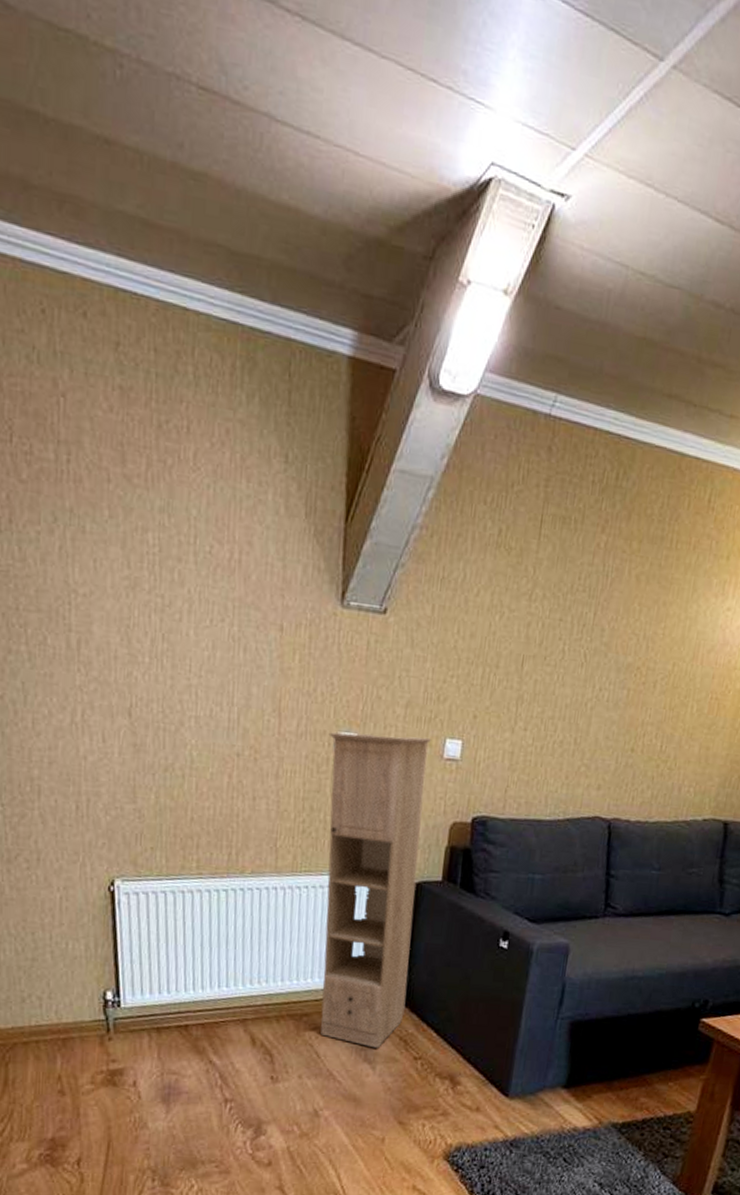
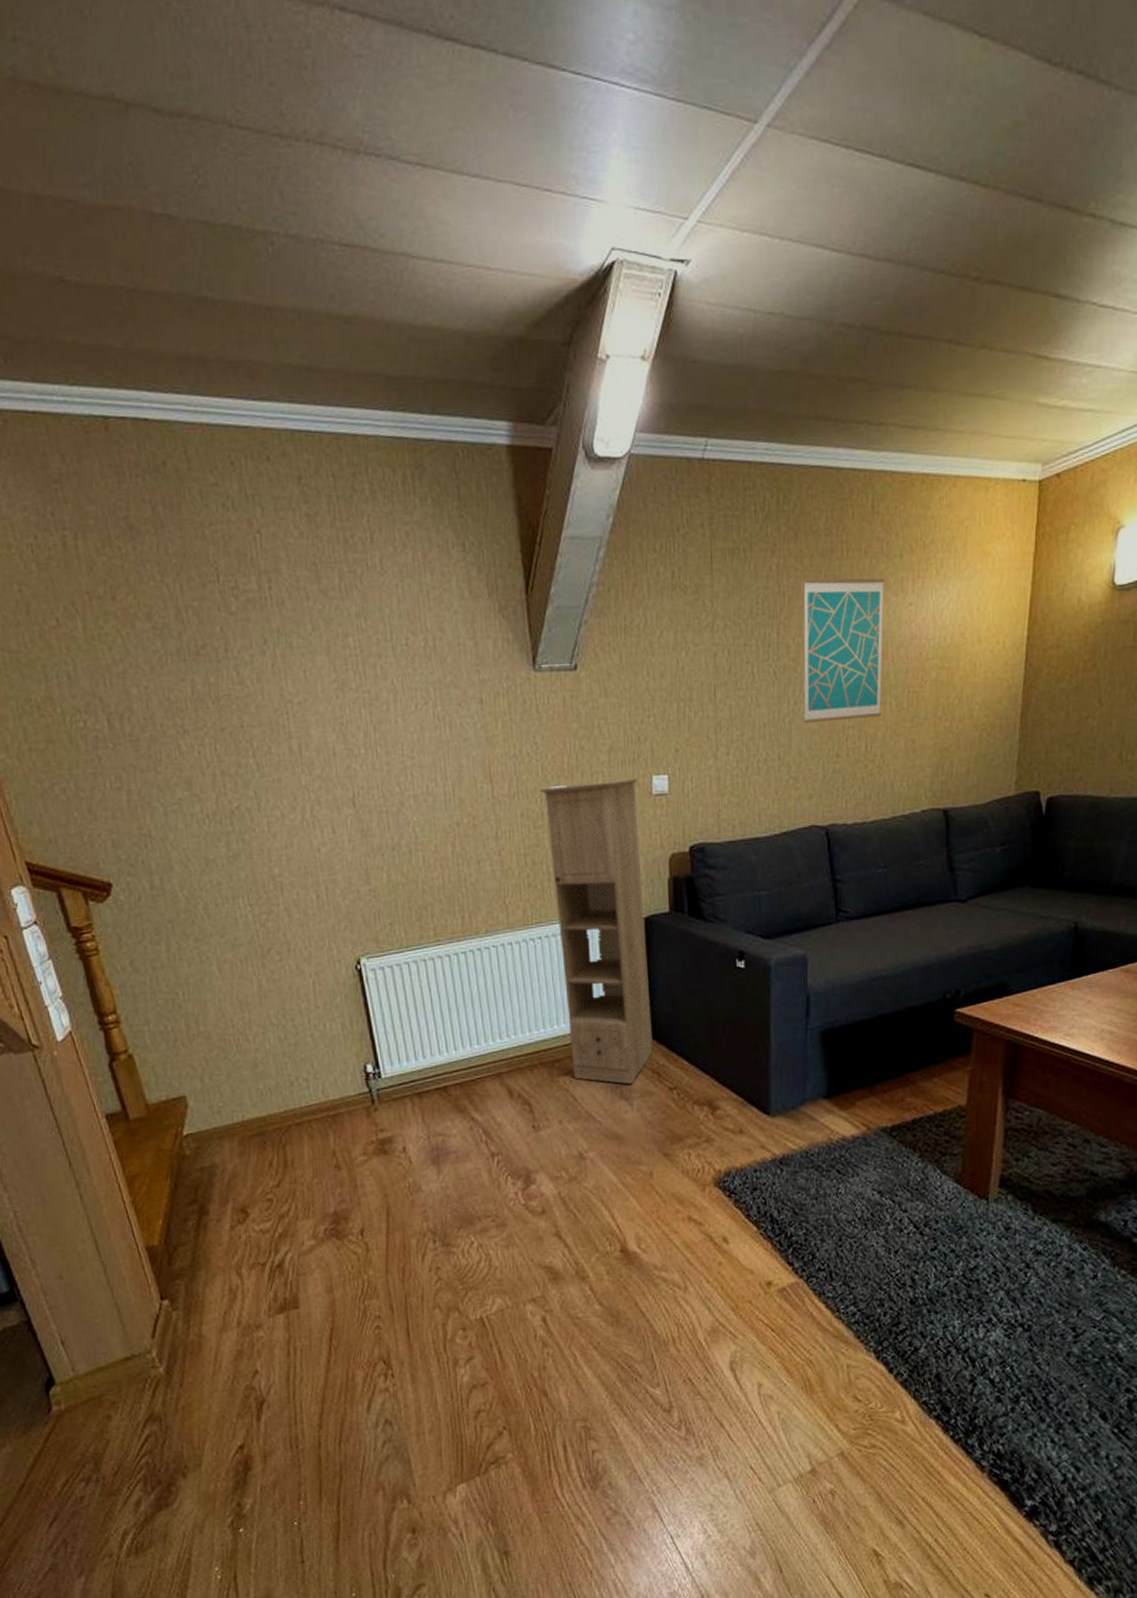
wall art: none [605,562,708,718] -> present [803,578,885,723]

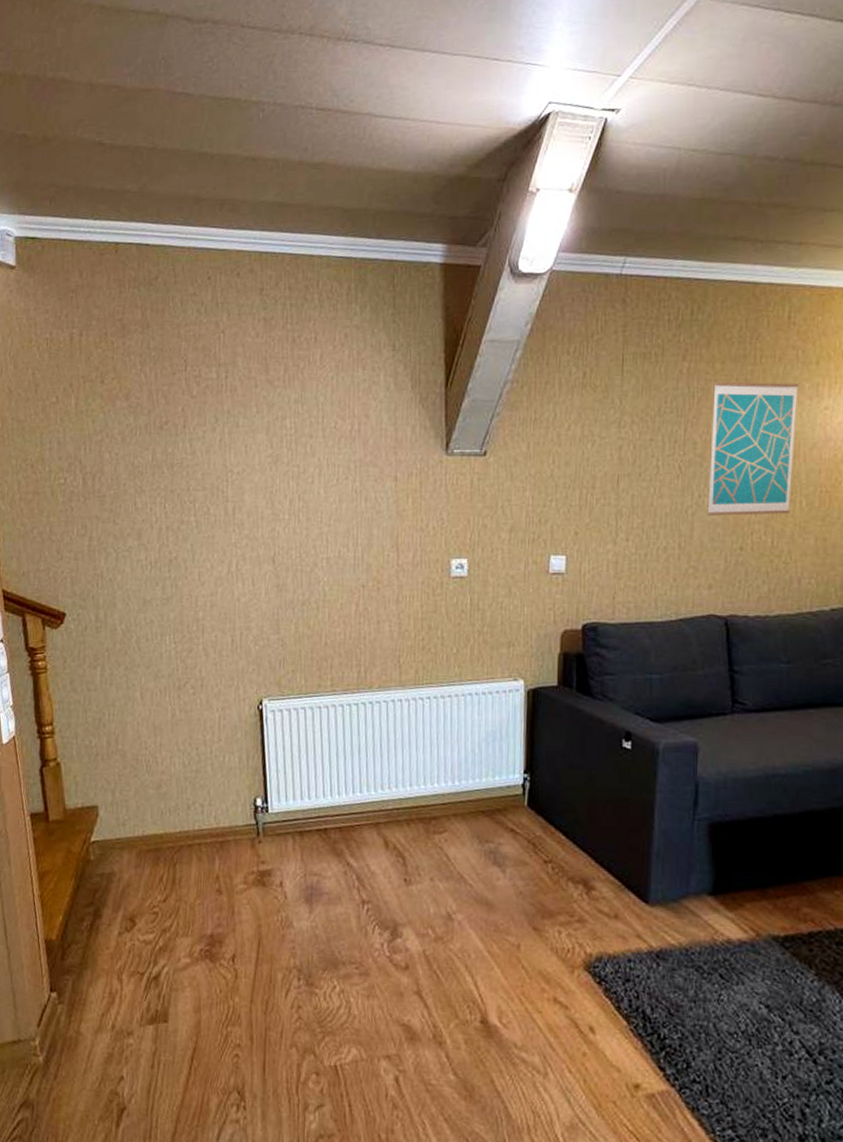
storage cabinet: present [539,777,653,1085] -> none [441,556,536,852]

